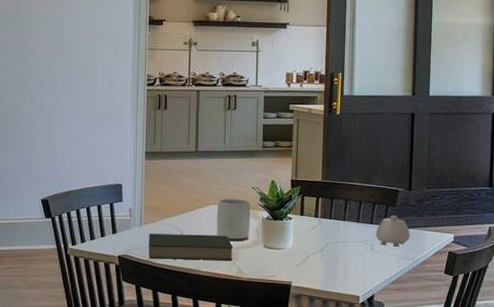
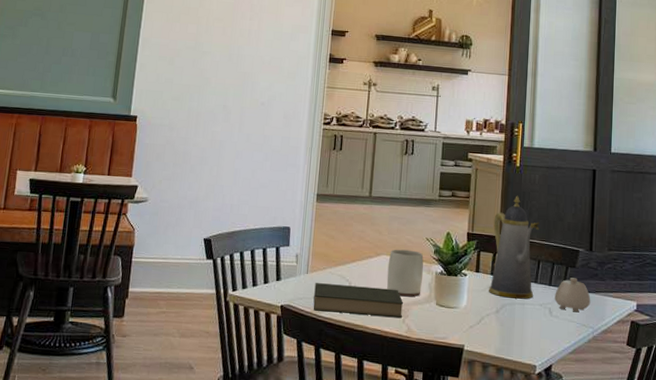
coffee pot: none [312,142,360,238] -> present [488,195,540,299]

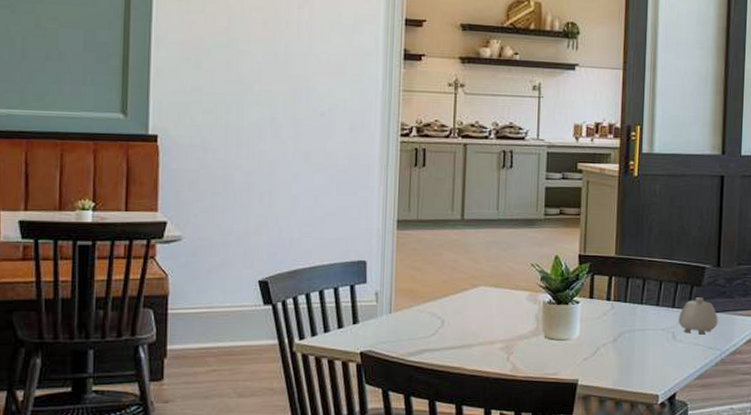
book: present [313,283,404,317] -> none [399,323,507,355]
mug: present [386,249,424,297] -> none [486,278,529,332]
coffee pot: present [488,195,540,299] -> none [604,209,661,325]

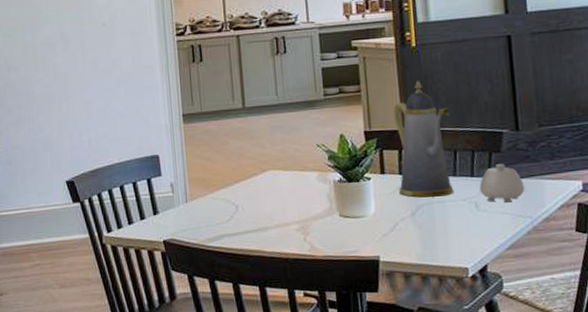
coffee pot: none [604,209,661,325] -> present [393,80,454,198]

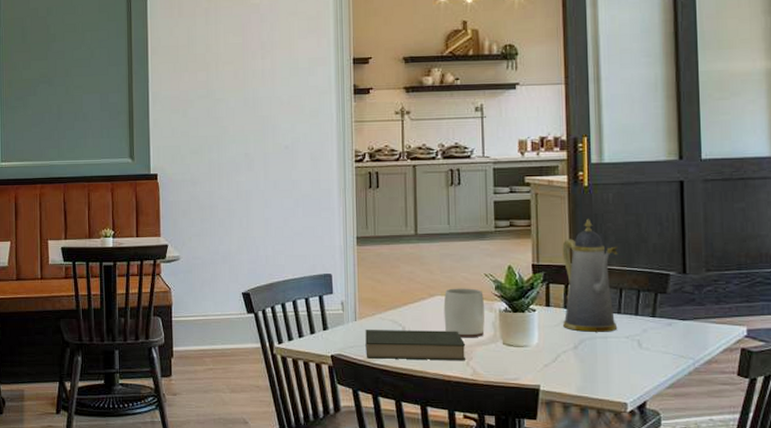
book: none [197,205,302,241] -> present [365,330,466,360]
mug: none [276,160,320,213] -> present [443,288,485,338]
sugar bowl: present [479,164,525,203] -> none [643,305,689,343]

